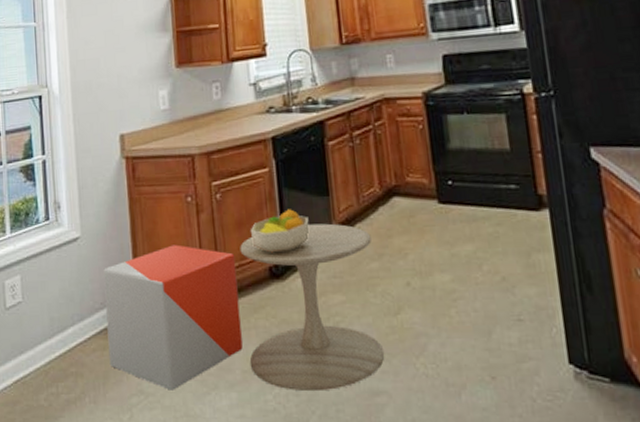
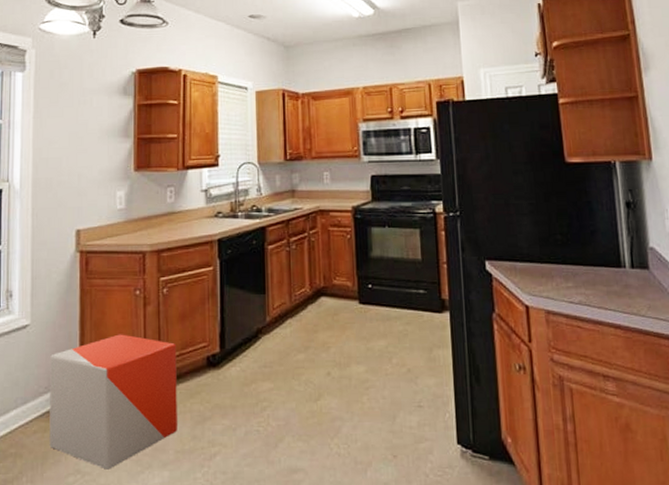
side table: present [240,223,384,392] -> none [181,318,303,470]
fruit bowl: present [250,209,309,253] -> none [192,304,246,344]

